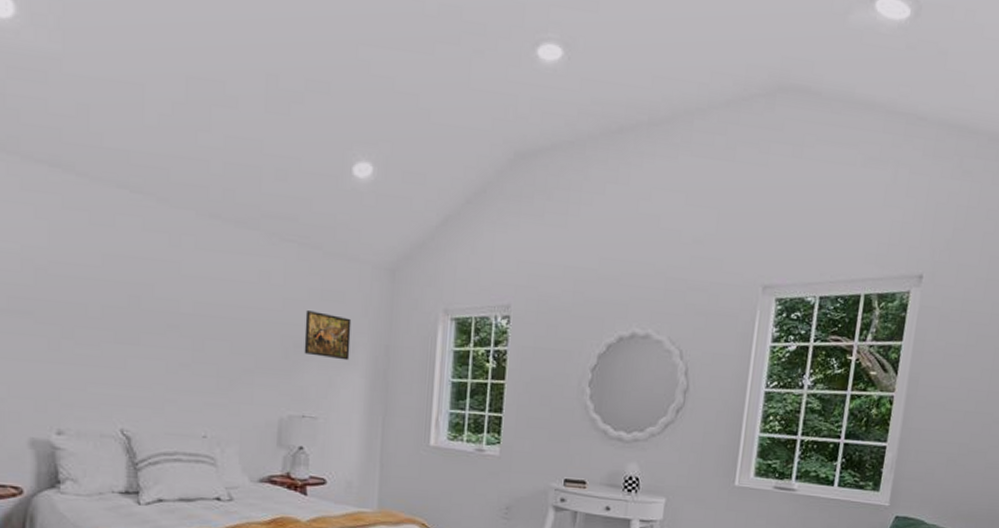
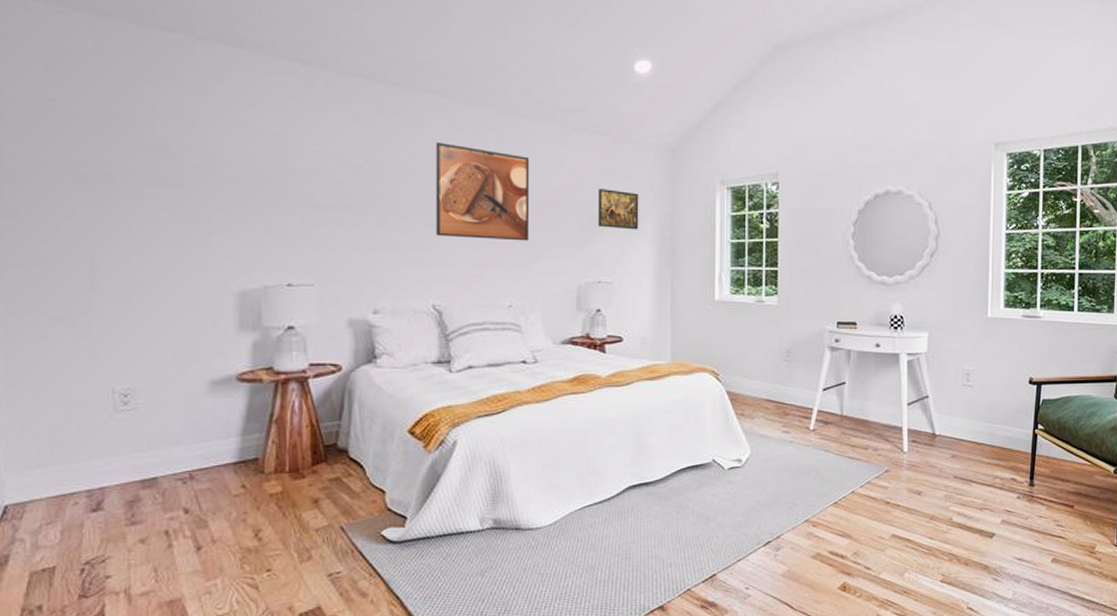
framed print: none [125,246,231,365] -> present [436,143,530,241]

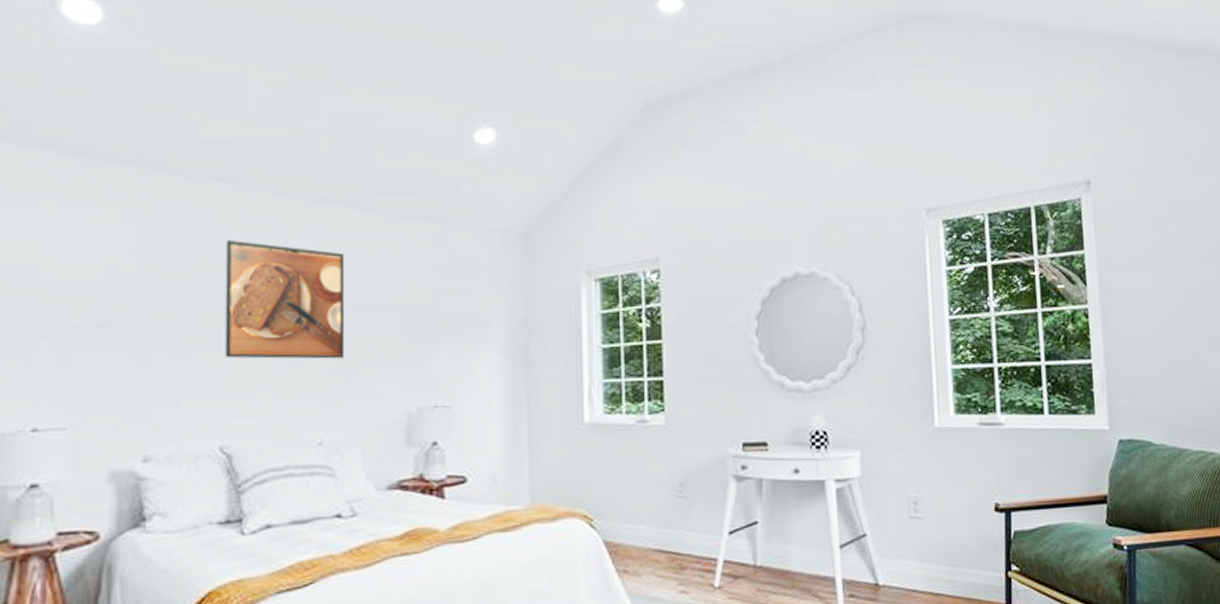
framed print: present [597,189,639,230] -> none [431,288,484,338]

